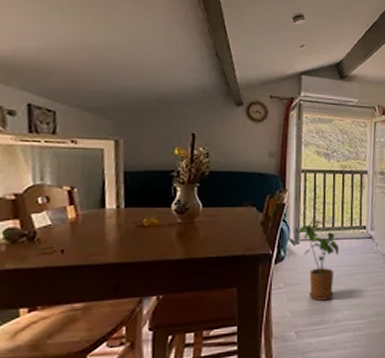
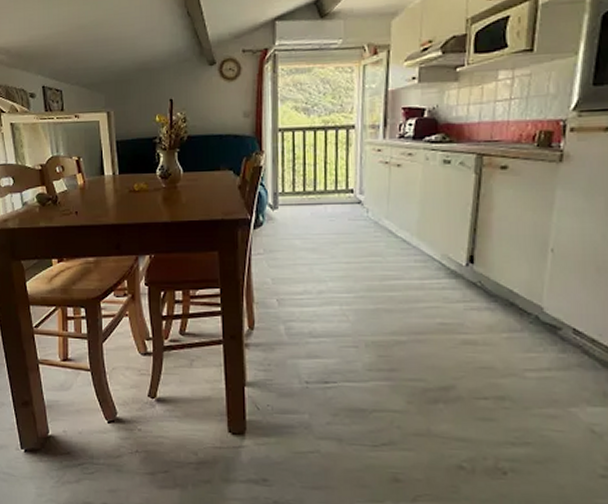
house plant: present [295,220,340,301] -> none [273,183,323,270]

